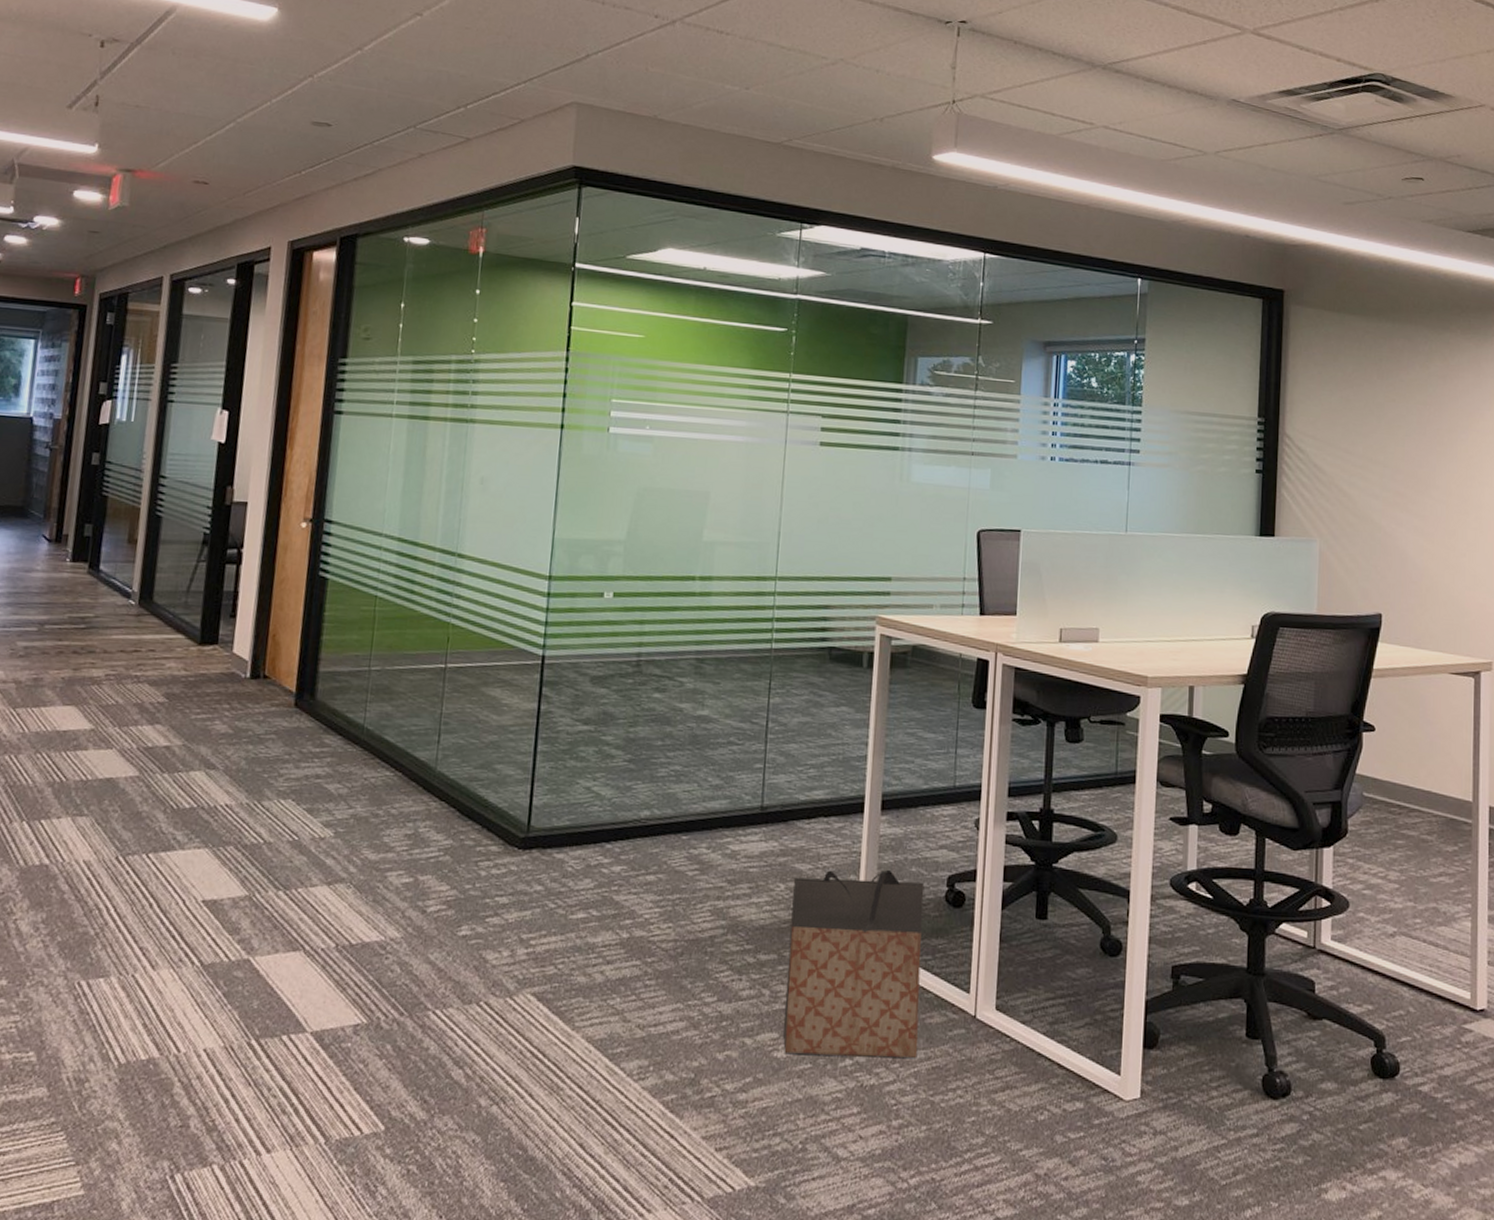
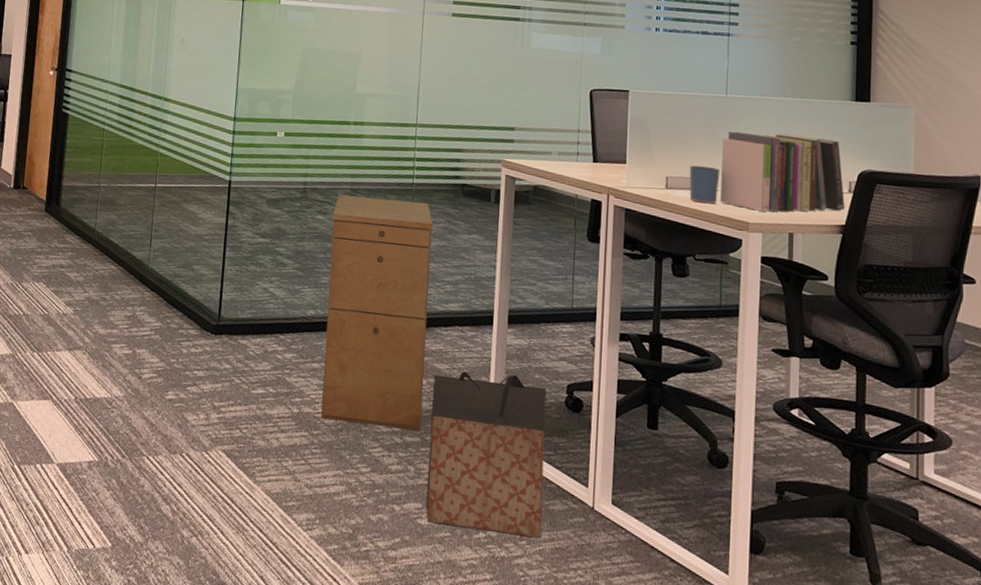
filing cabinet: none [656,666,795,946] -> present [321,195,433,431]
mug: none [1085,614,1118,658] -> present [689,165,720,204]
books: none [1118,574,1247,664] -> present [720,131,845,212]

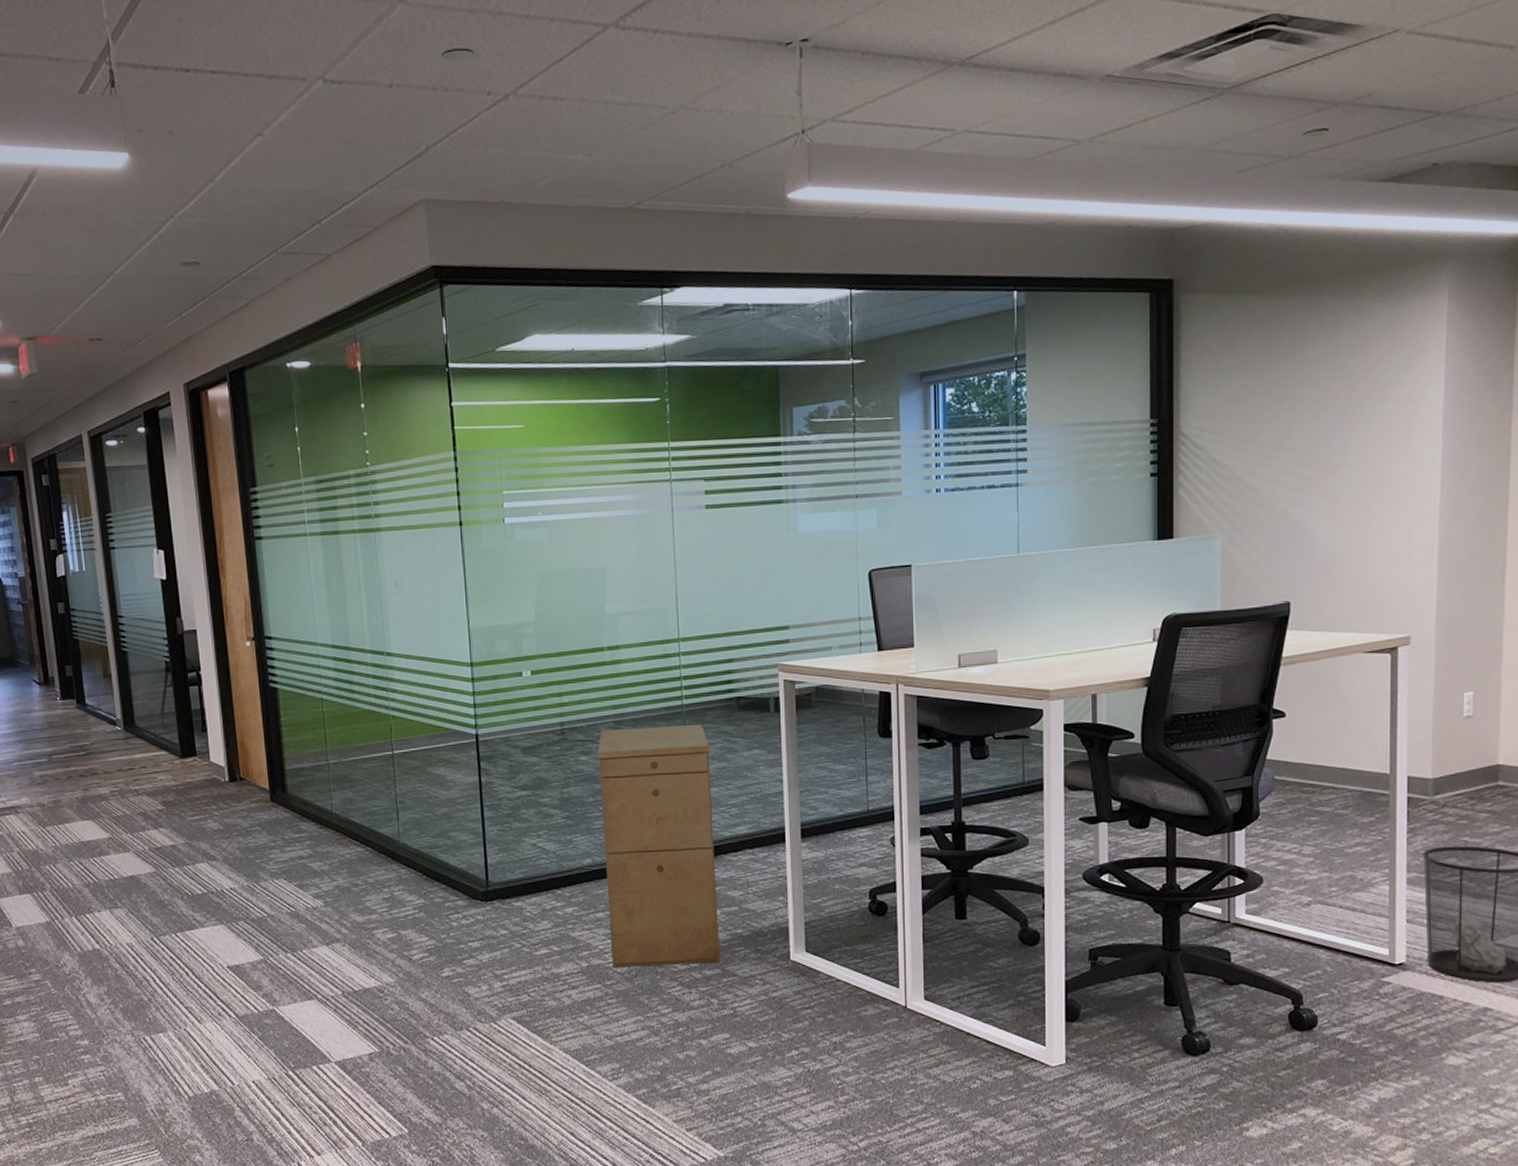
bag: present [425,371,547,538] -> none [728,888,856,1050]
mug: present [689,165,720,204] -> none [982,637,1016,677]
books: present [720,131,845,212] -> none [1016,586,1149,676]

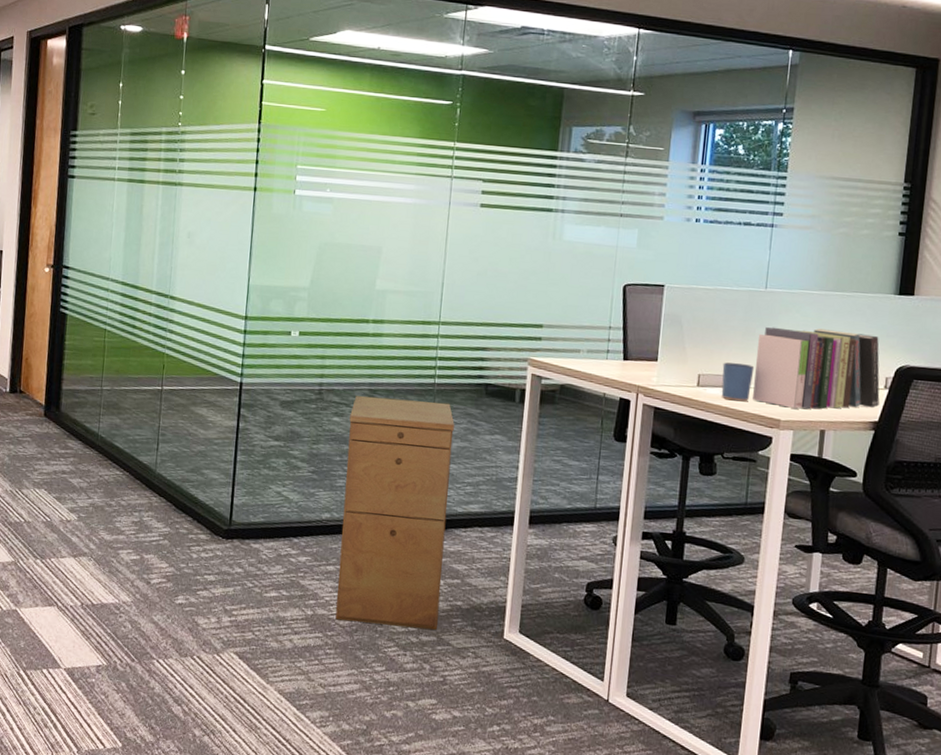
mug: none [982,637,1016,677] -> present [721,362,755,402]
books: none [1016,586,1149,676] -> present [753,327,880,410]

